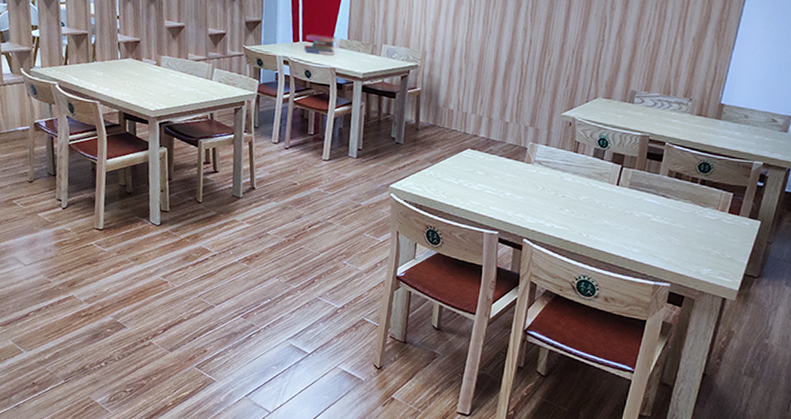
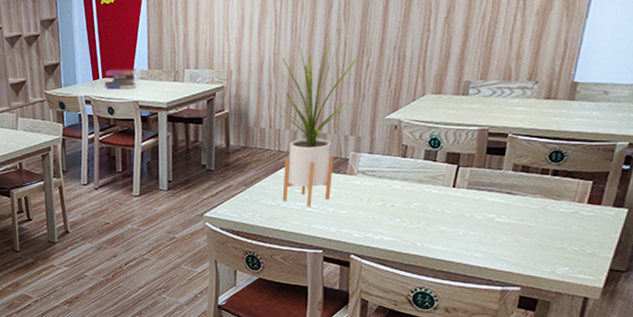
house plant: none [461,35,542,189] -> present [271,40,359,206]

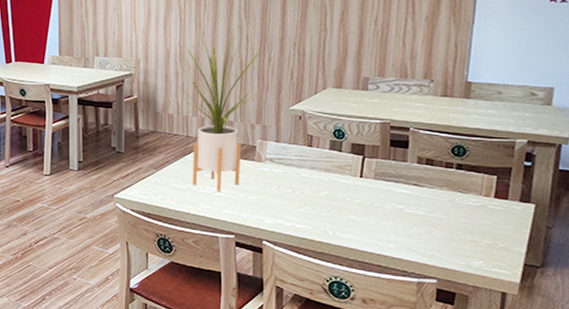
books: present [105,68,137,90] -> none [17,53,49,73]

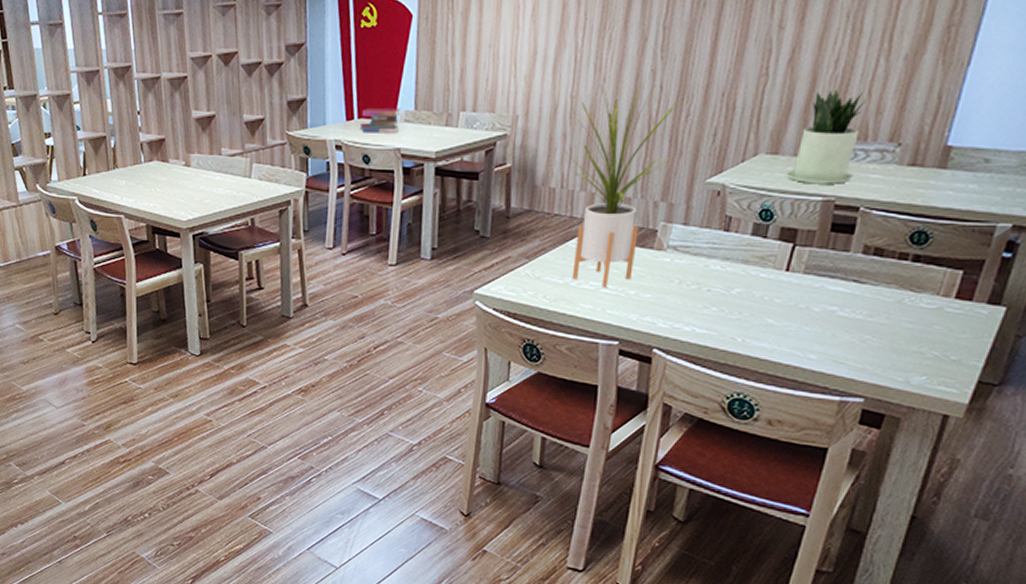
books: none [17,53,49,73] -> present [360,107,401,133]
planter: none [350,41,403,111] -> present [786,89,867,184]

